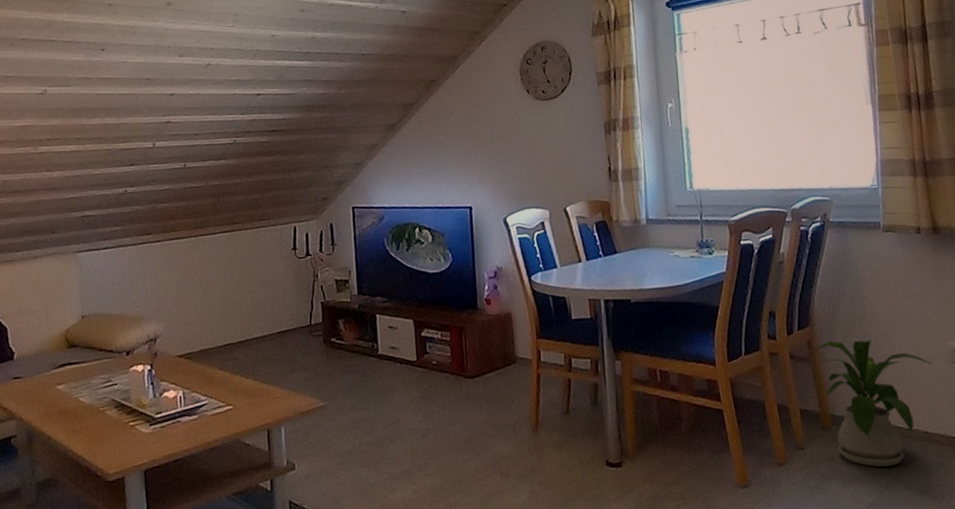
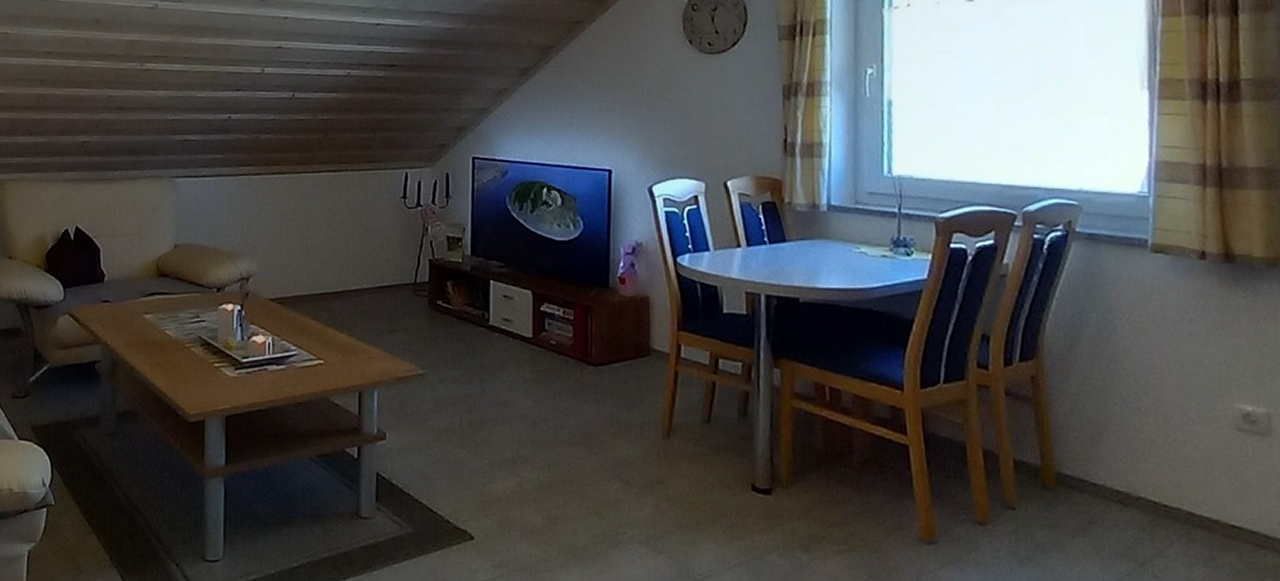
house plant: present [807,340,933,467] -> none [1030,380,1209,548]

